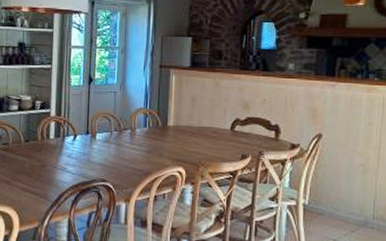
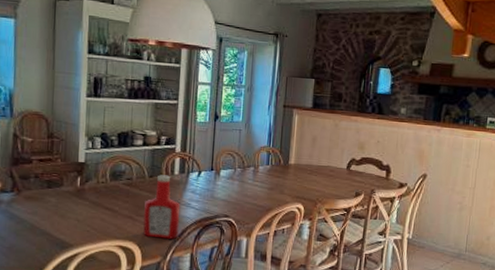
ketchup bottle: none [19,139,57,204] -> present [143,175,181,239]

